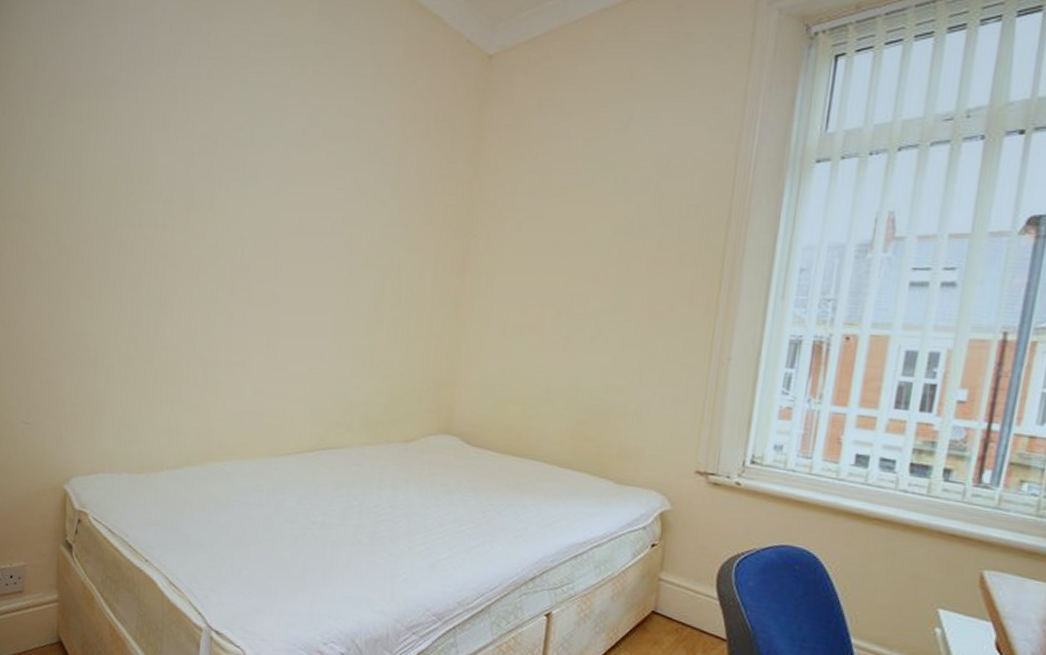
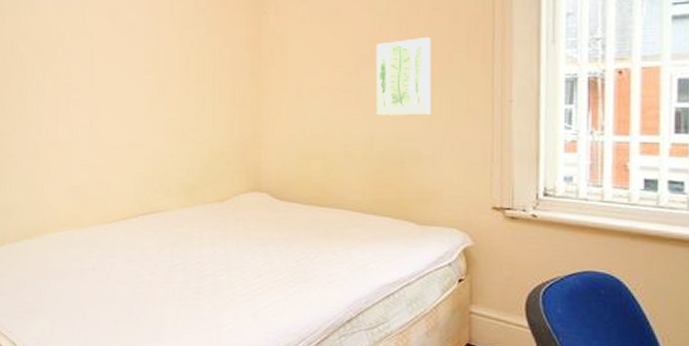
wall art: none [585,280,653,367] -> present [375,37,431,116]

